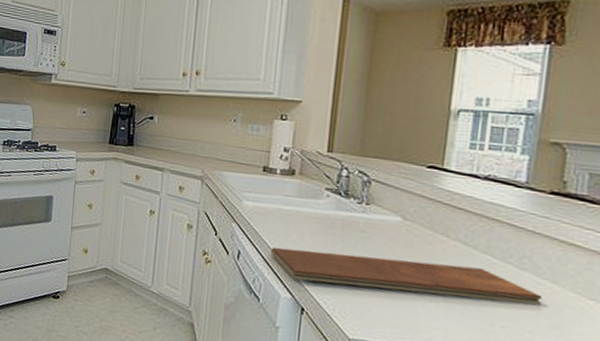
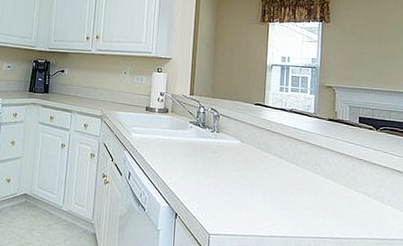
chopping board: present [271,247,541,305] -> none [153,168,328,198]

